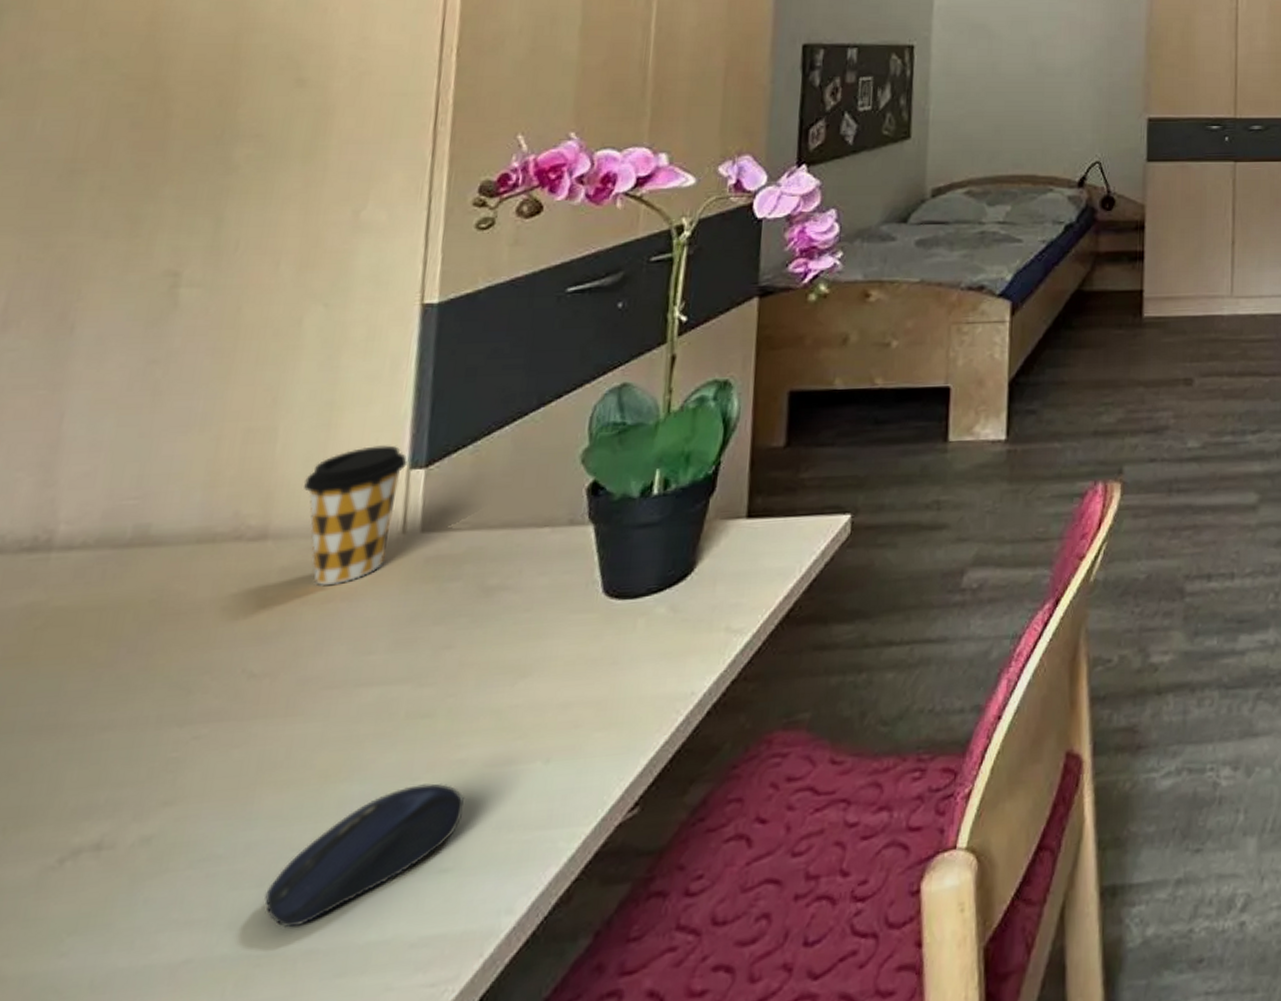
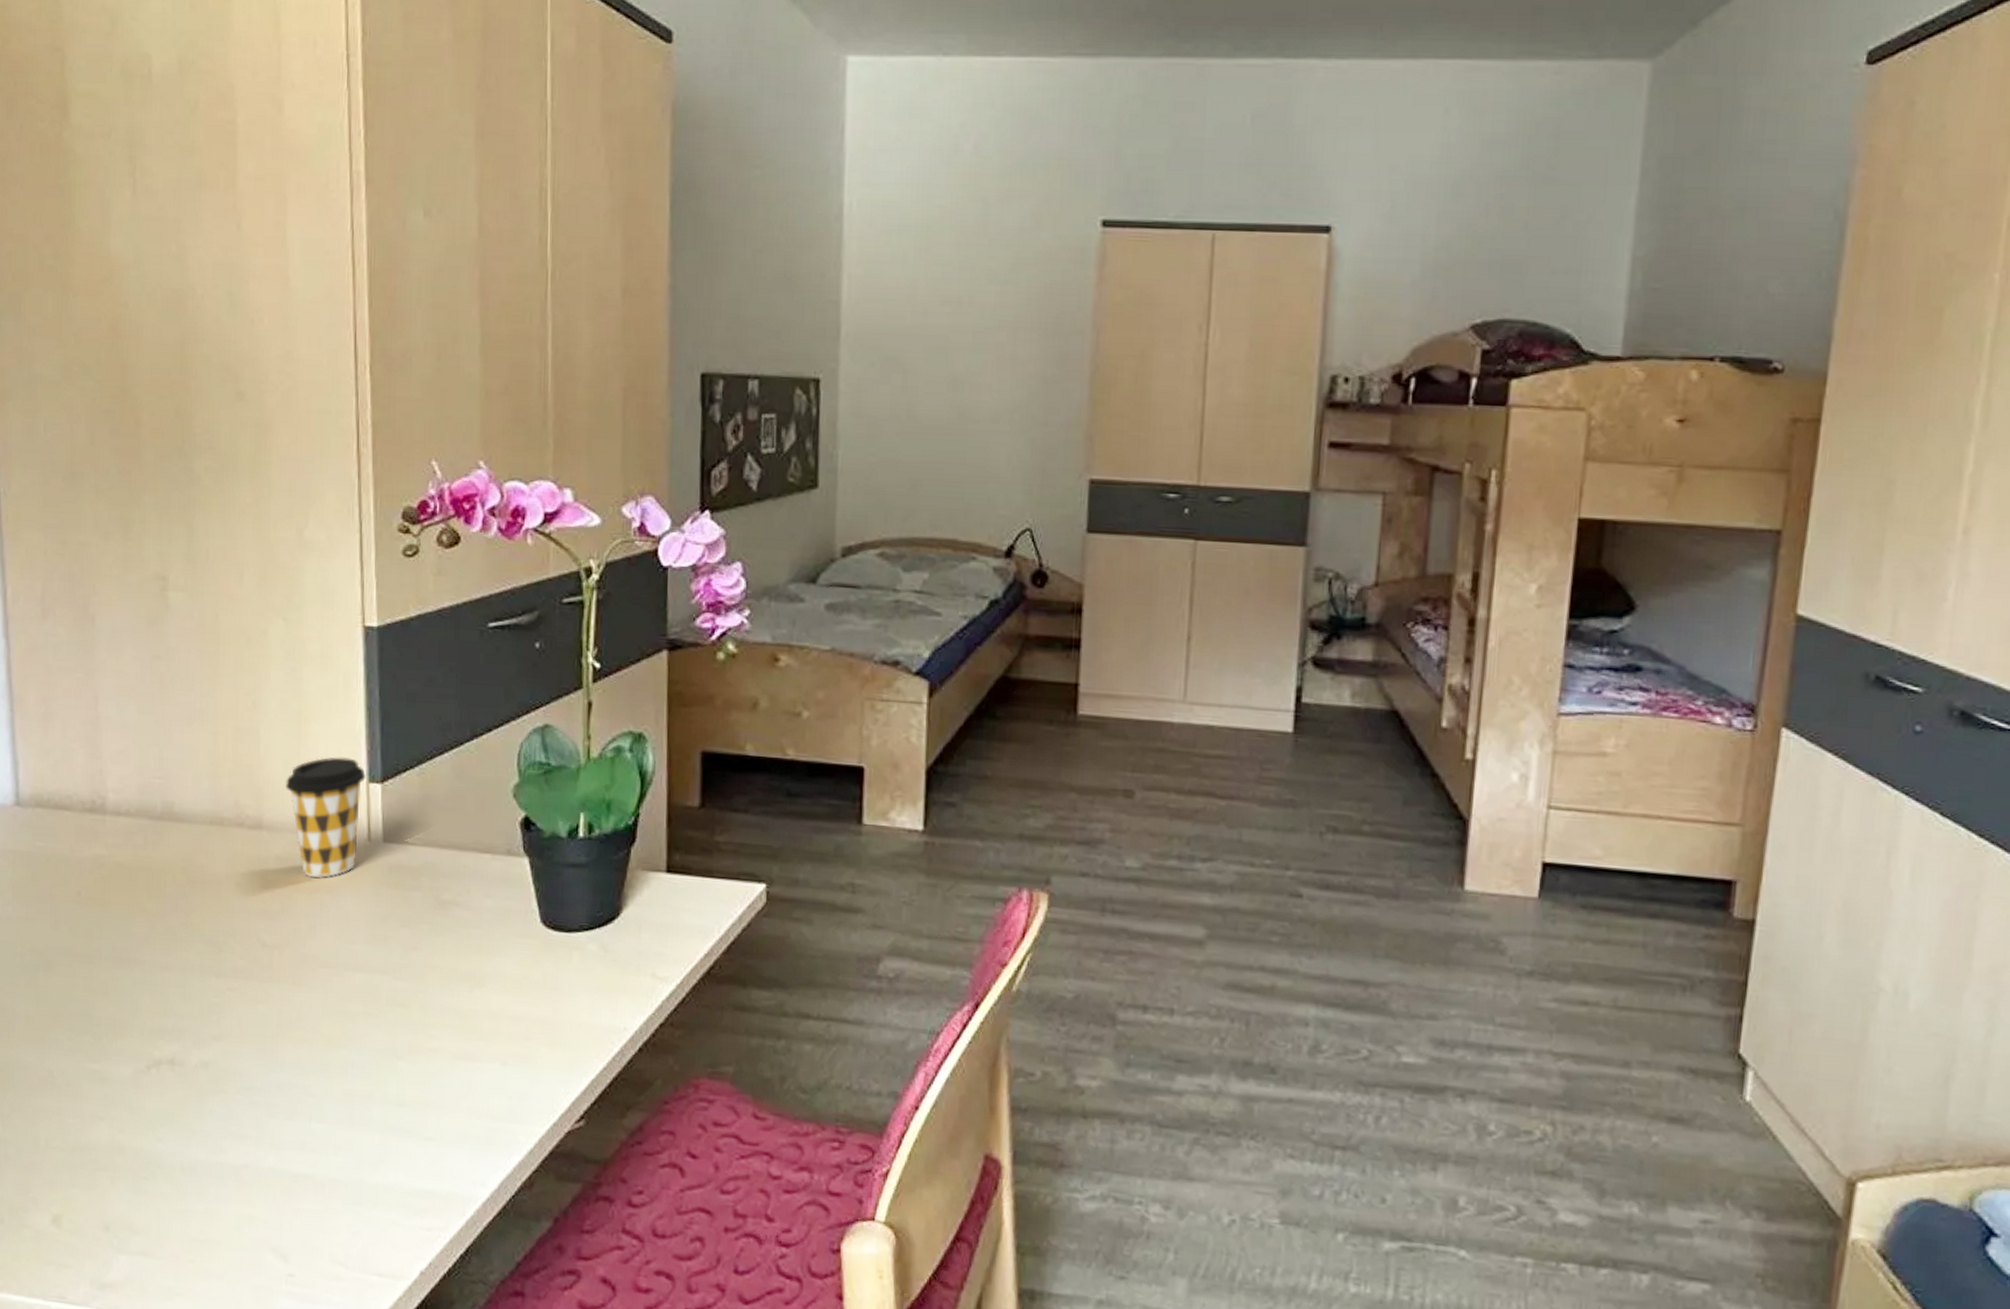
computer mouse: present [264,783,464,929] -> none [296,1062,439,1158]

